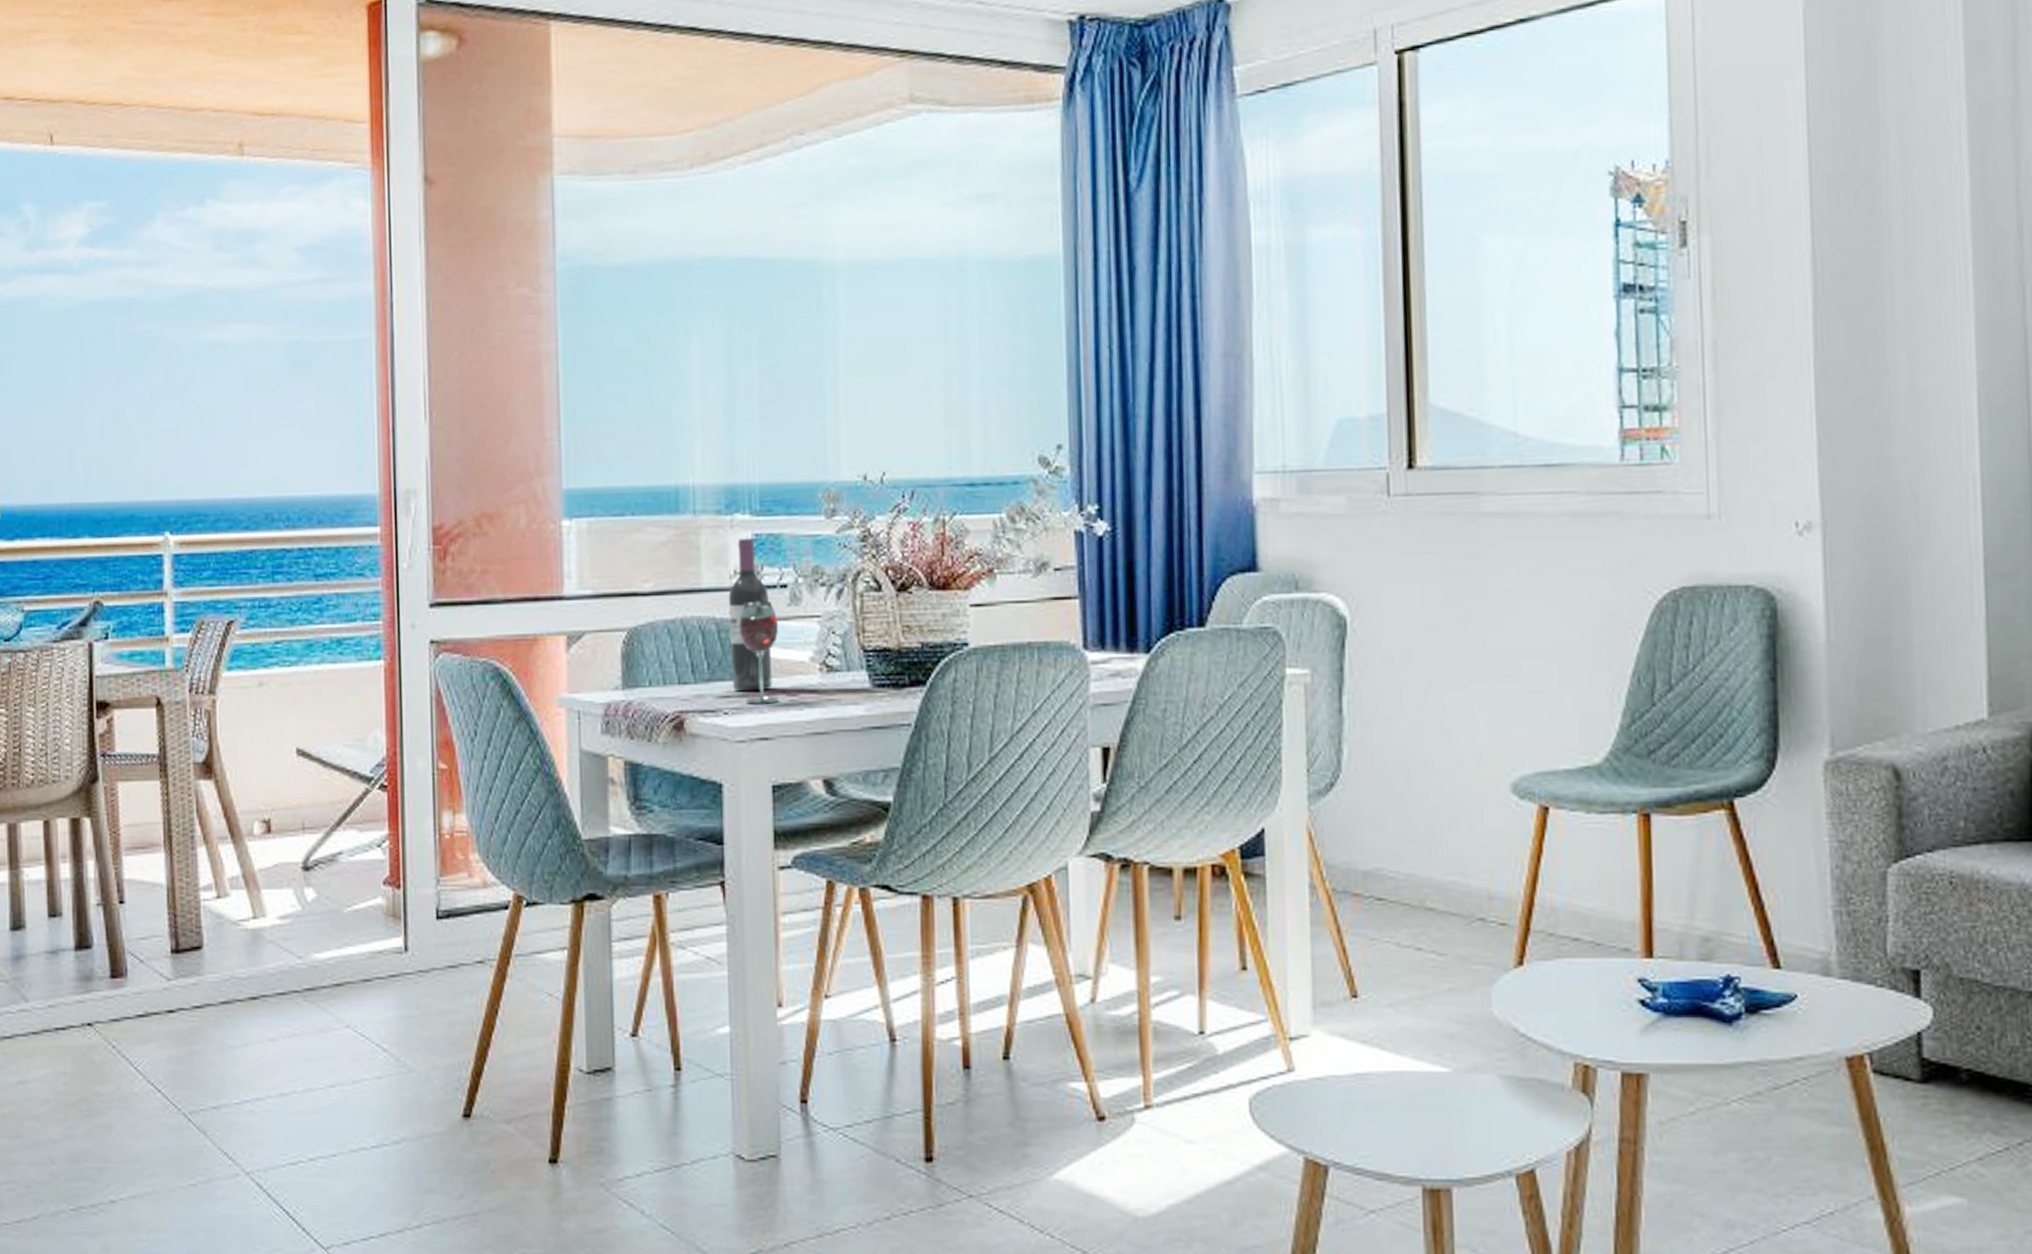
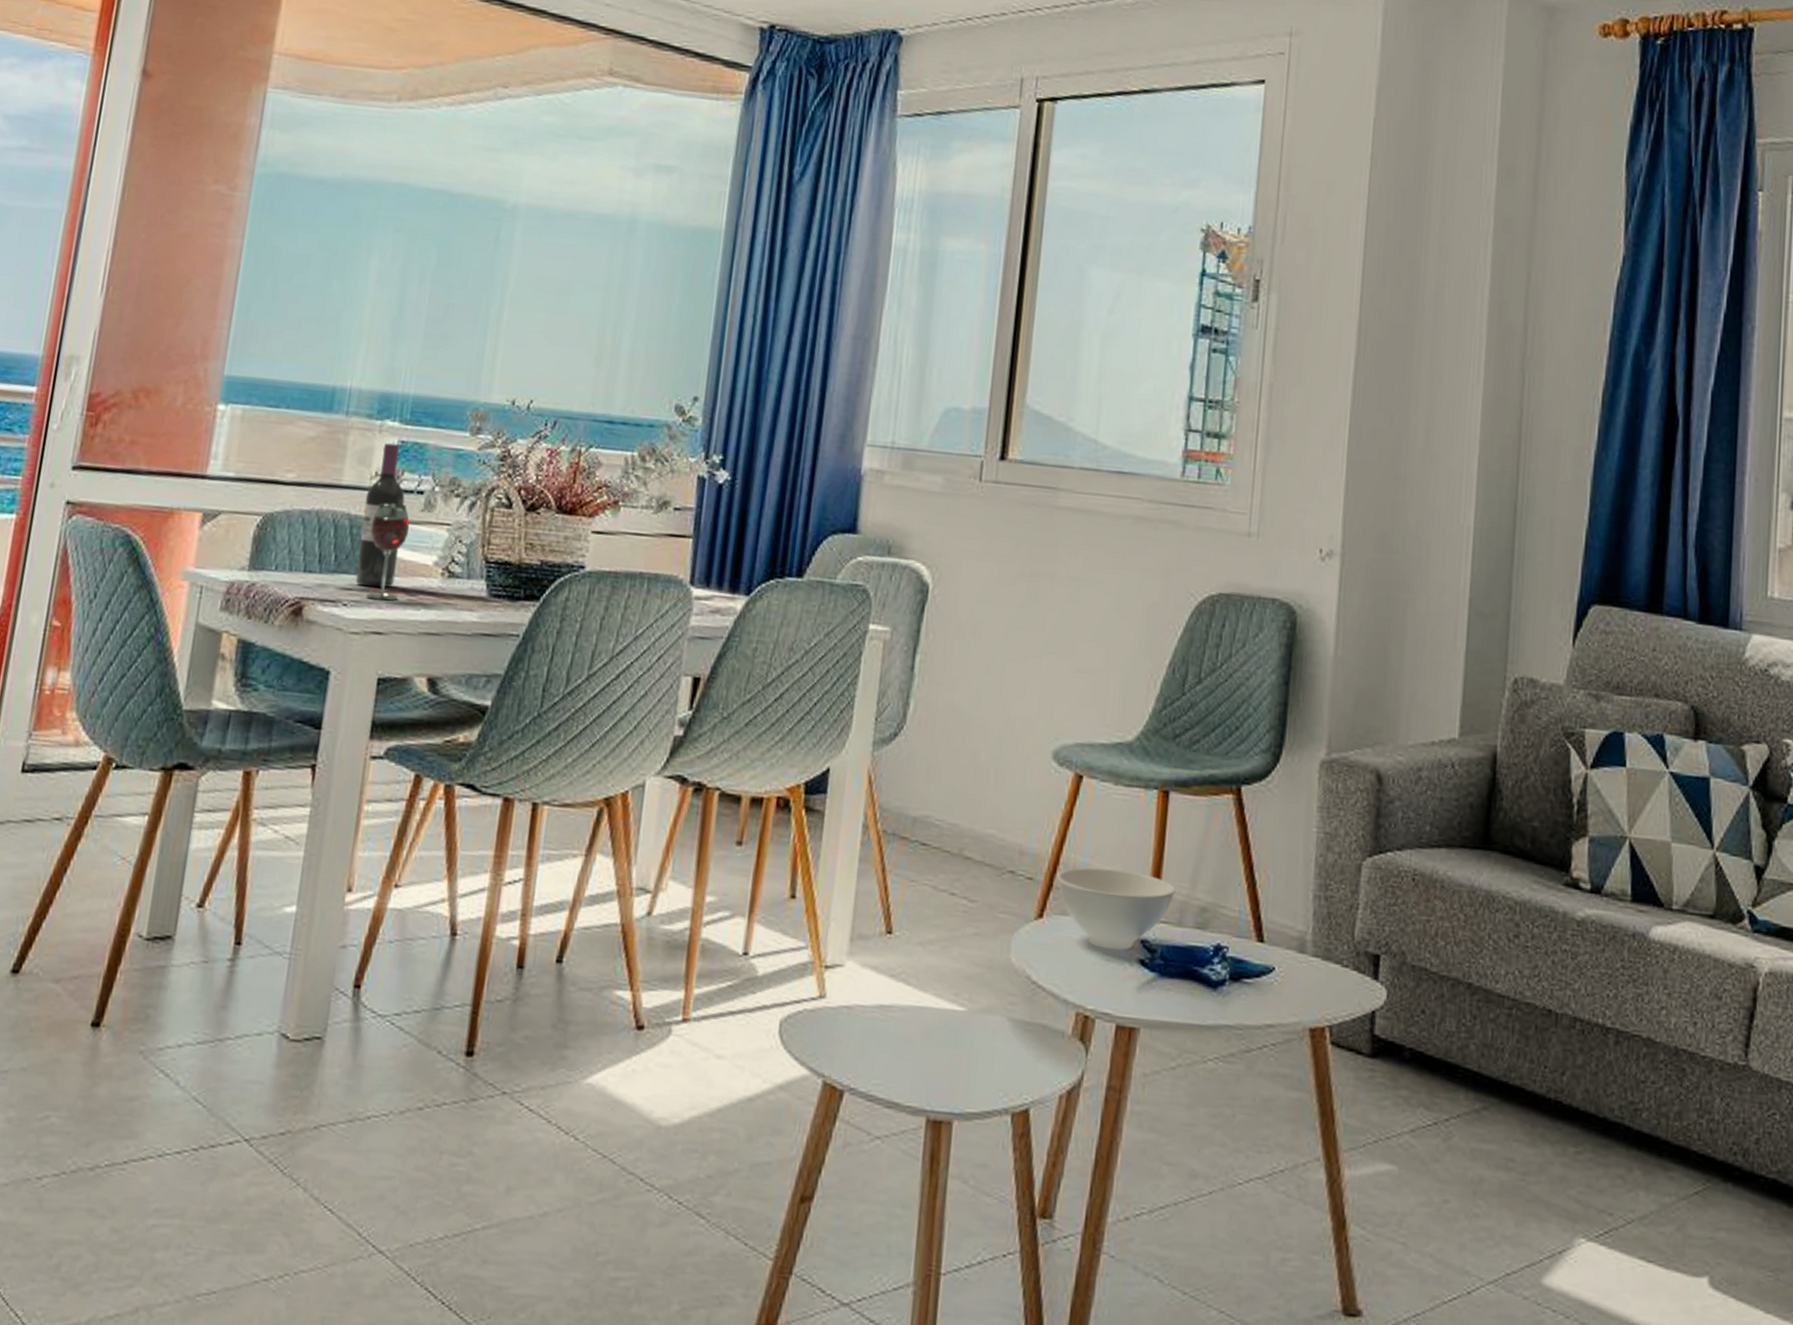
bowl: none [1532,906,1671,991] -> present [1056,867,1176,950]

